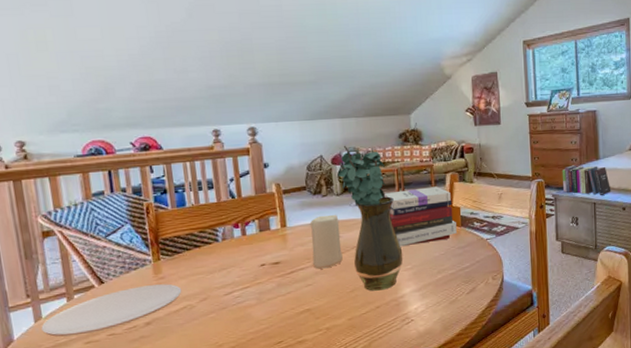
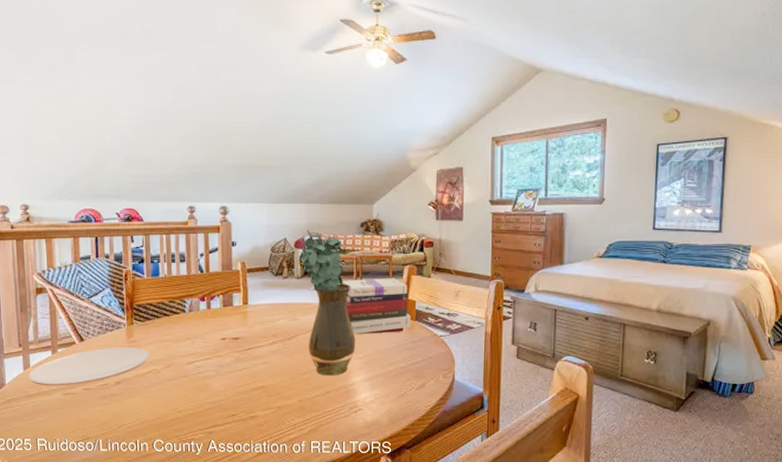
candle: present [309,214,343,269] -> none [269,296,298,349]
books: present [562,165,611,195] -> none [522,268,575,302]

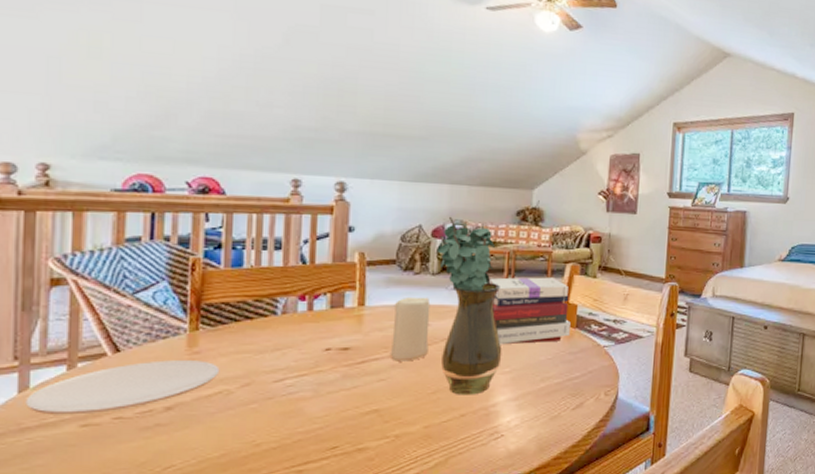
candle: none [269,296,298,349] -> present [389,296,431,362]

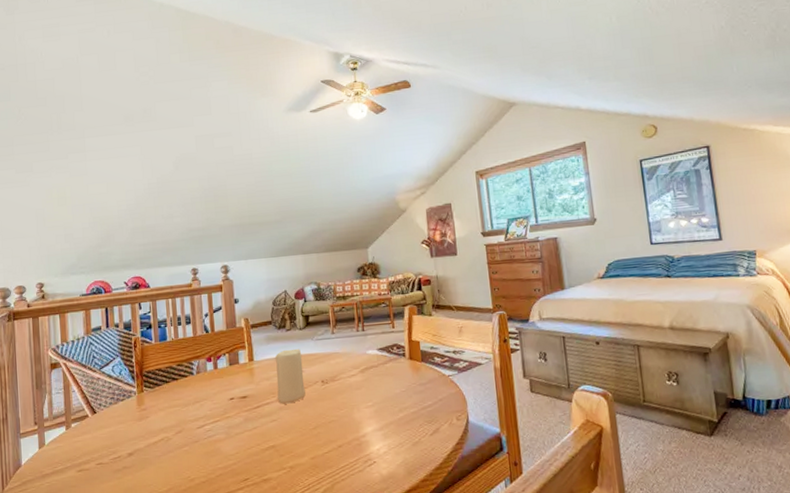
plate: present [25,360,220,415] -> none [44,415,161,464]
vase: present [435,216,502,395] -> none [299,280,364,429]
books: present [489,277,570,345] -> none [344,320,417,383]

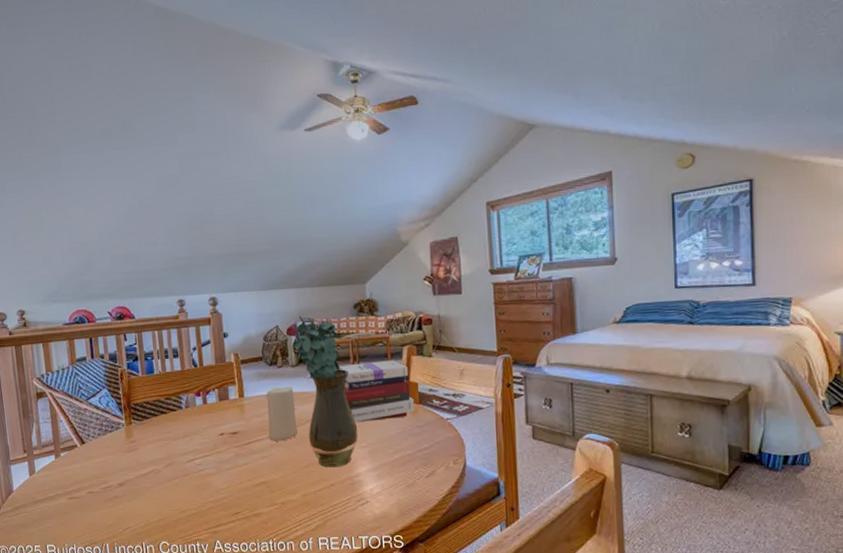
vase: none [299,280,364,429] -> present [292,315,358,468]
books: none [344,320,417,383] -> present [339,360,414,423]

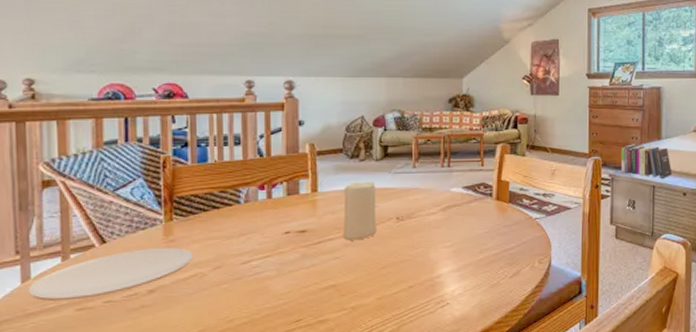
plate: none [34,447,150,491] -> present [28,247,194,302]
vase: present [292,315,358,468] -> none [377,106,443,269]
books: present [339,360,414,423] -> none [428,157,504,221]
books: none [532,339,592,375] -> present [620,144,672,178]

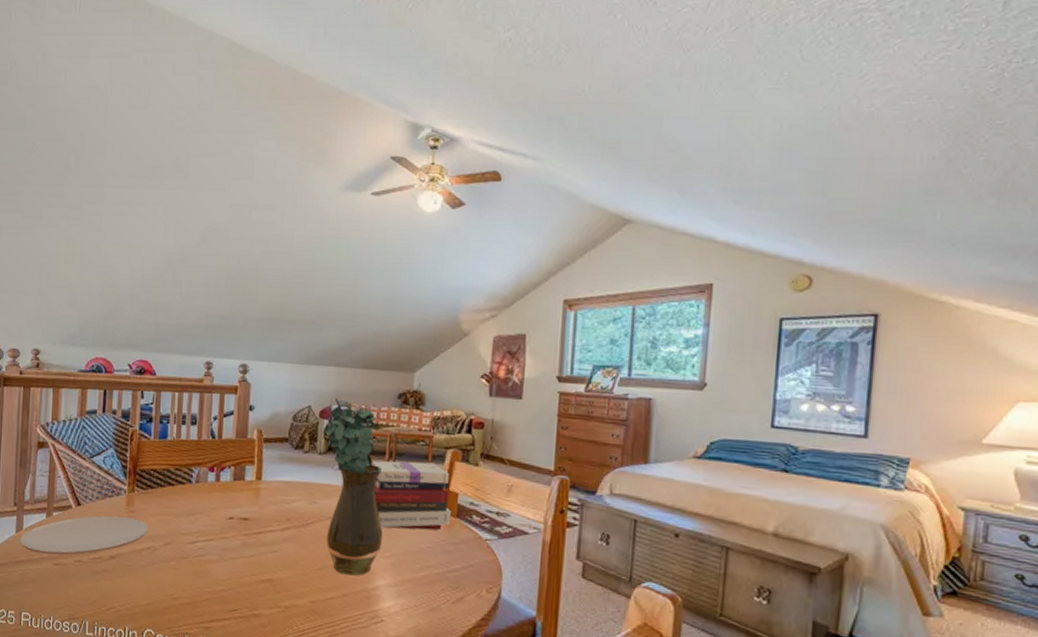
candle: present [342,181,377,241] -> none [282,474,318,537]
vase: none [377,106,443,269] -> present [322,397,383,576]
books: none [428,157,504,221] -> present [372,460,451,530]
books: present [620,144,672,178] -> none [594,465,662,512]

